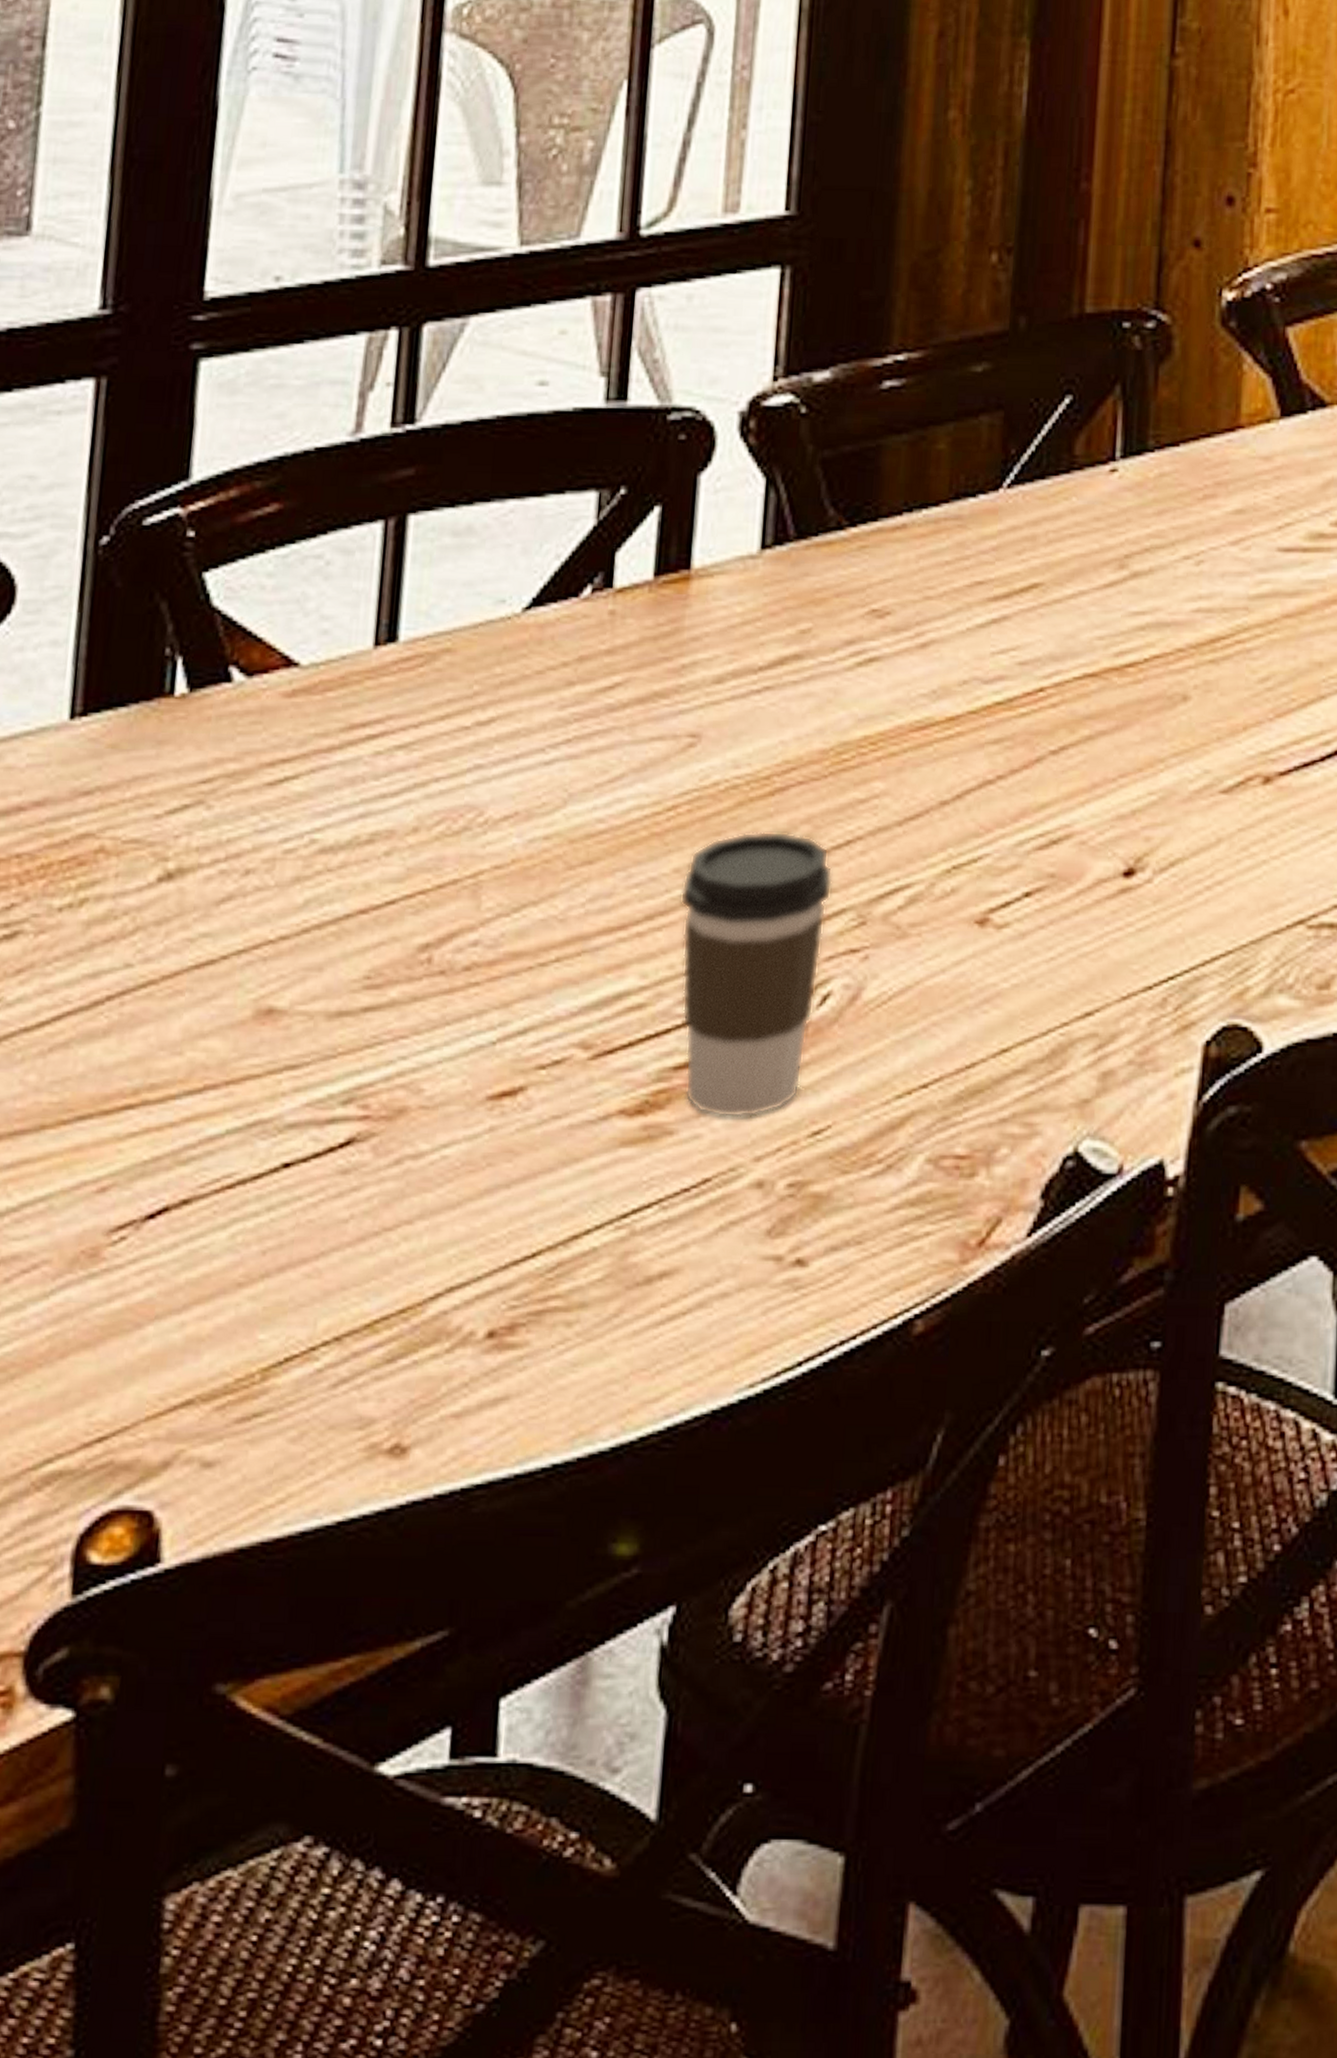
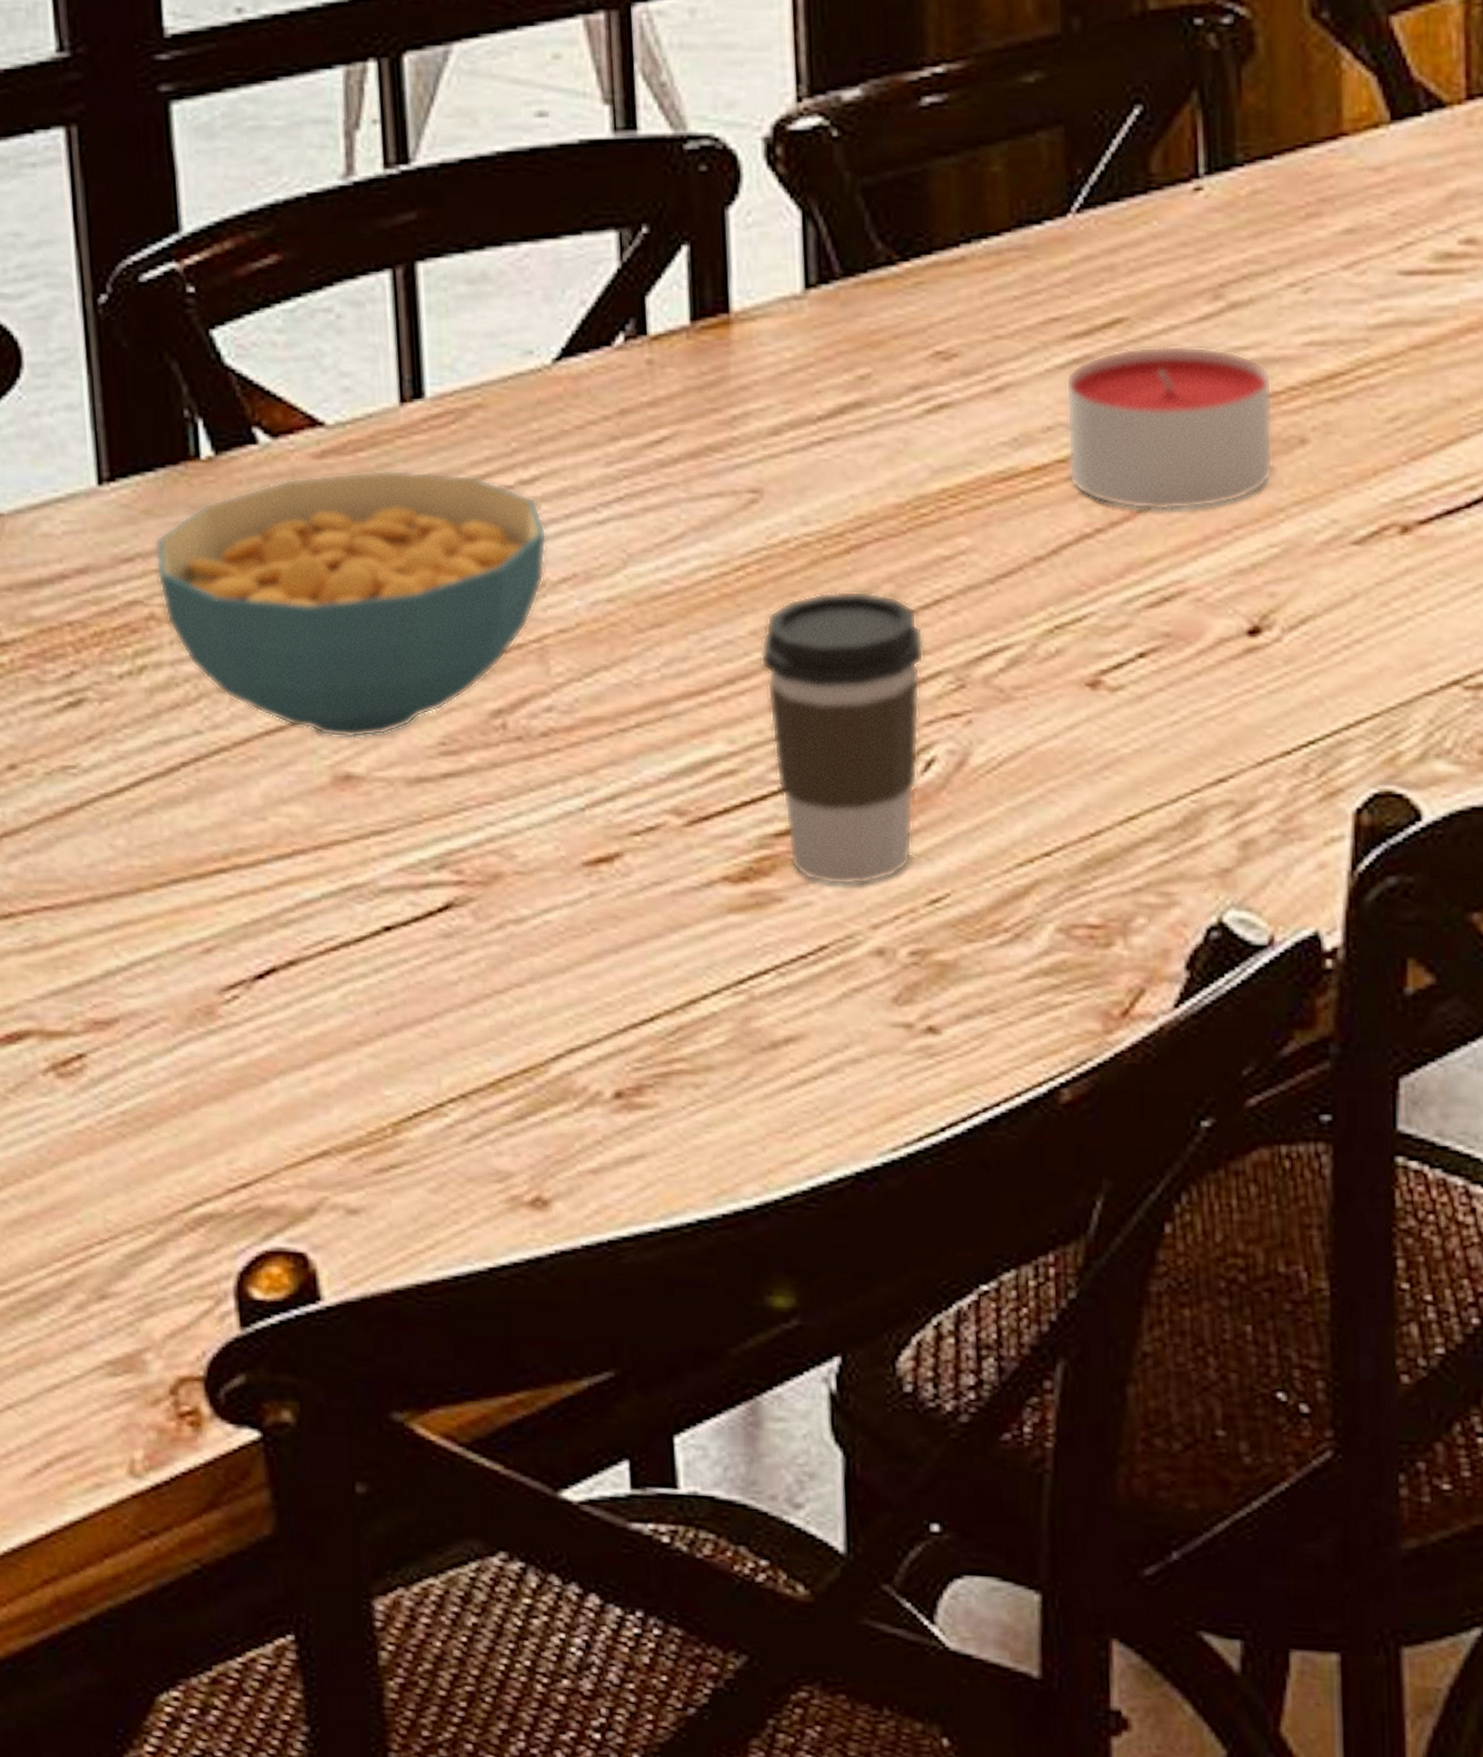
cereal bowl: none [113,708,496,973] -> present [155,468,547,739]
candle: none [978,609,1163,760] -> present [1065,345,1274,511]

